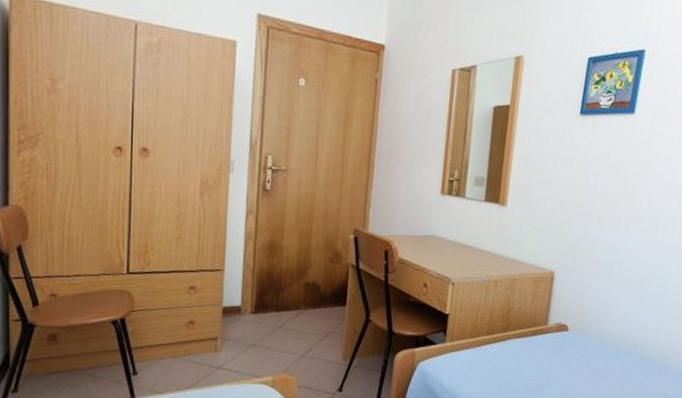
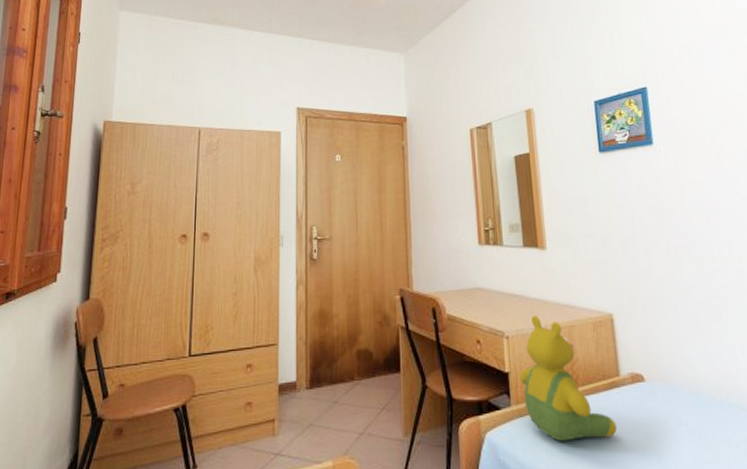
teddy bear: none [458,266,535,374] -> present [520,315,617,442]

